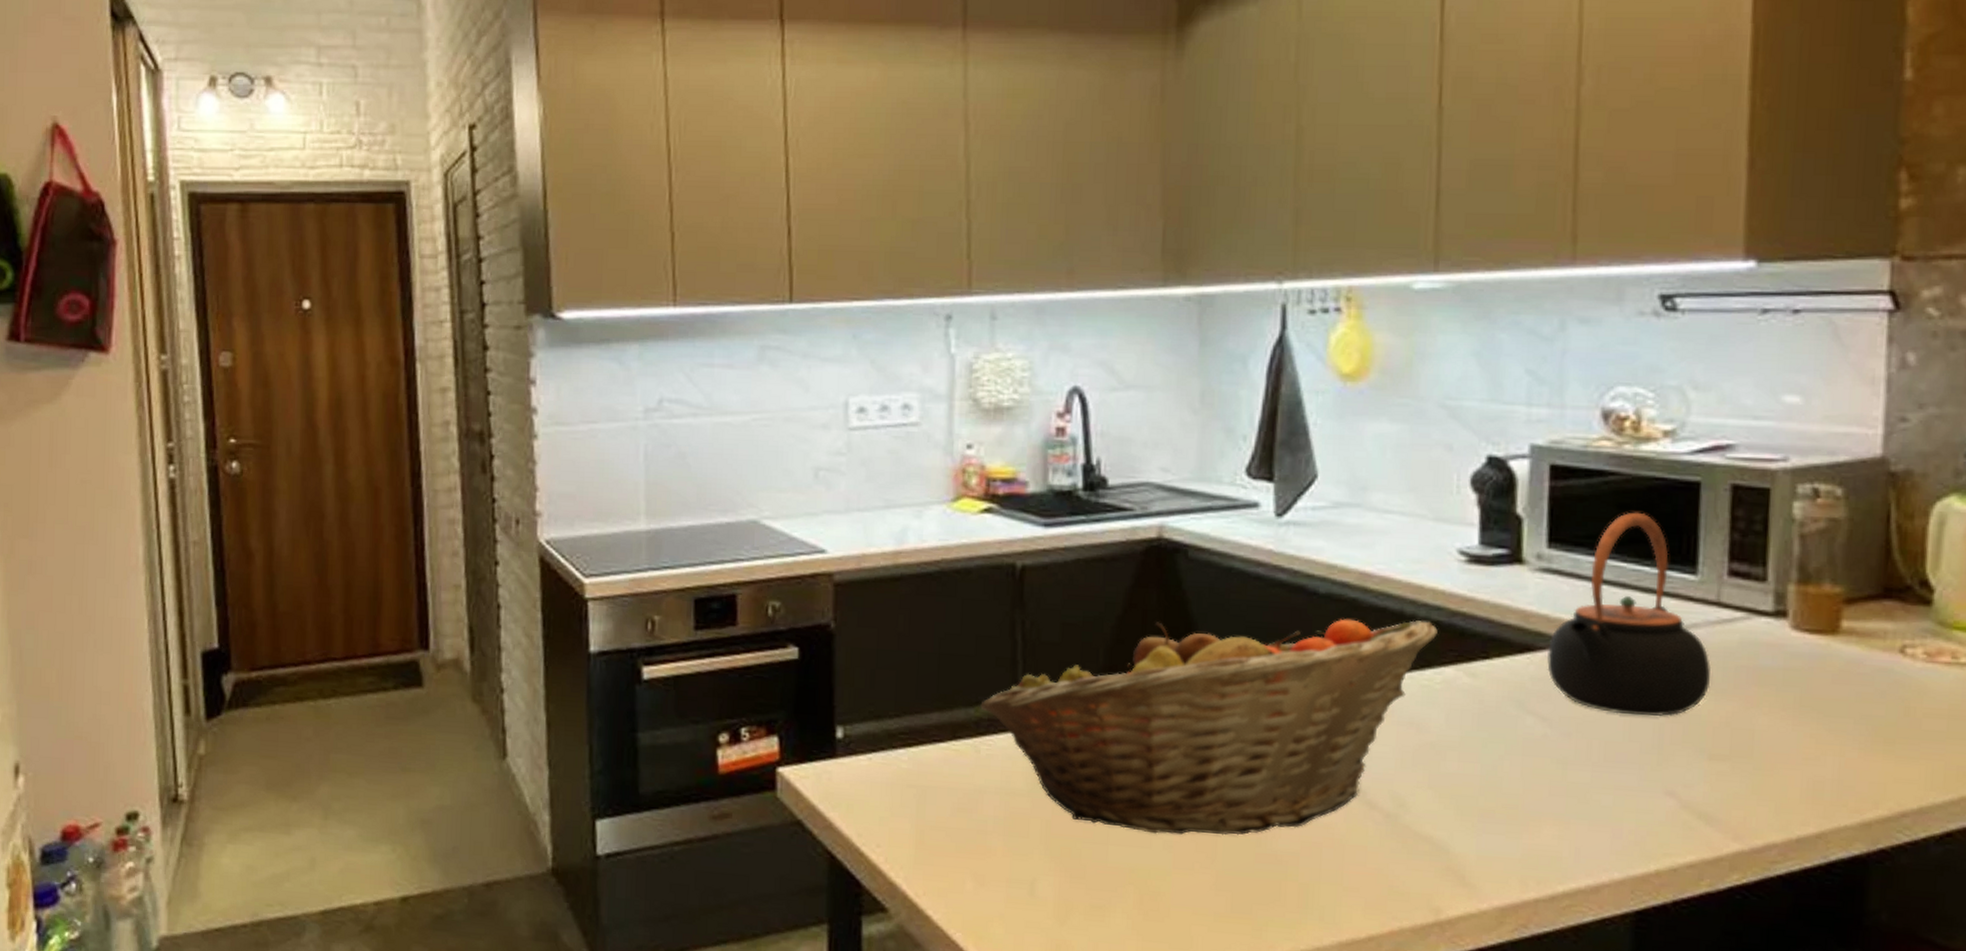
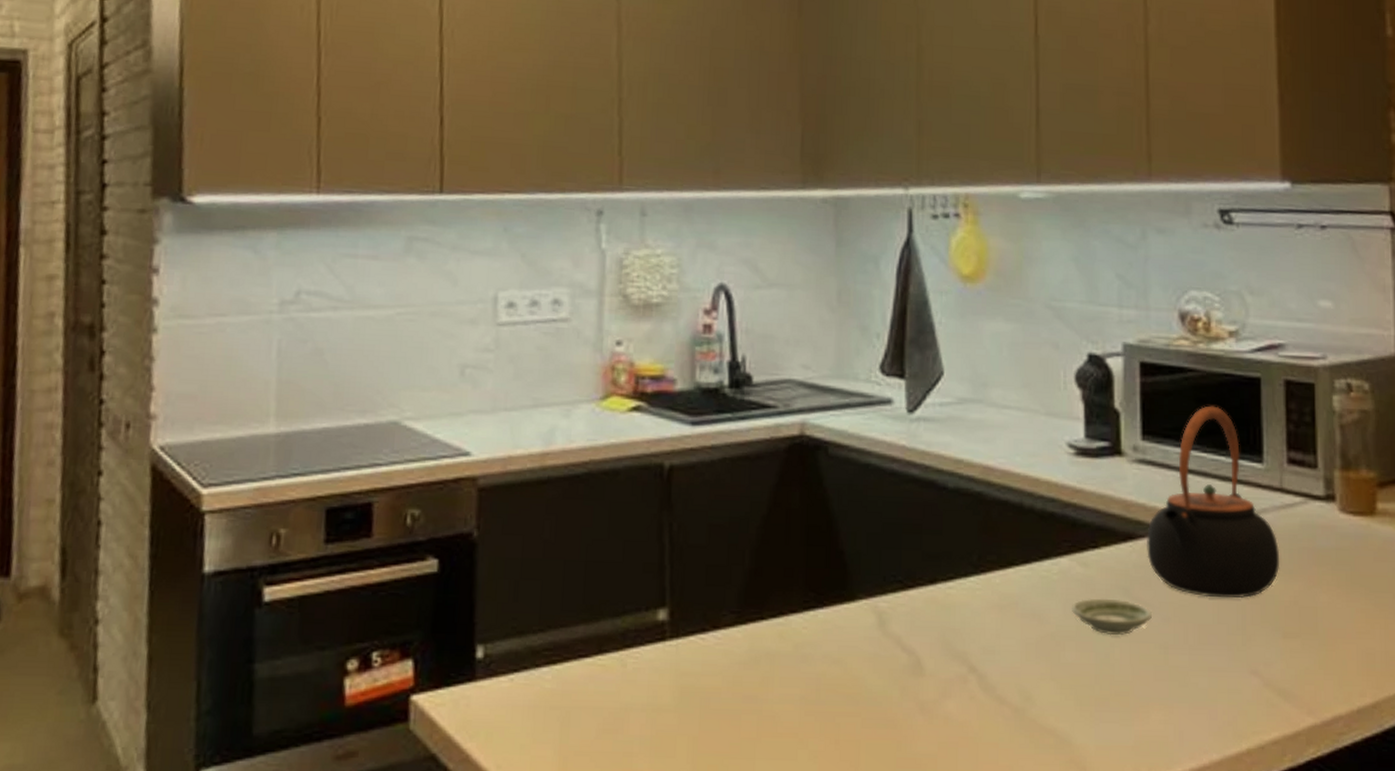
fruit basket: present [980,618,1438,835] -> none [627,512,1053,744]
saucer: none [1456,709,1550,748] -> present [1072,598,1152,636]

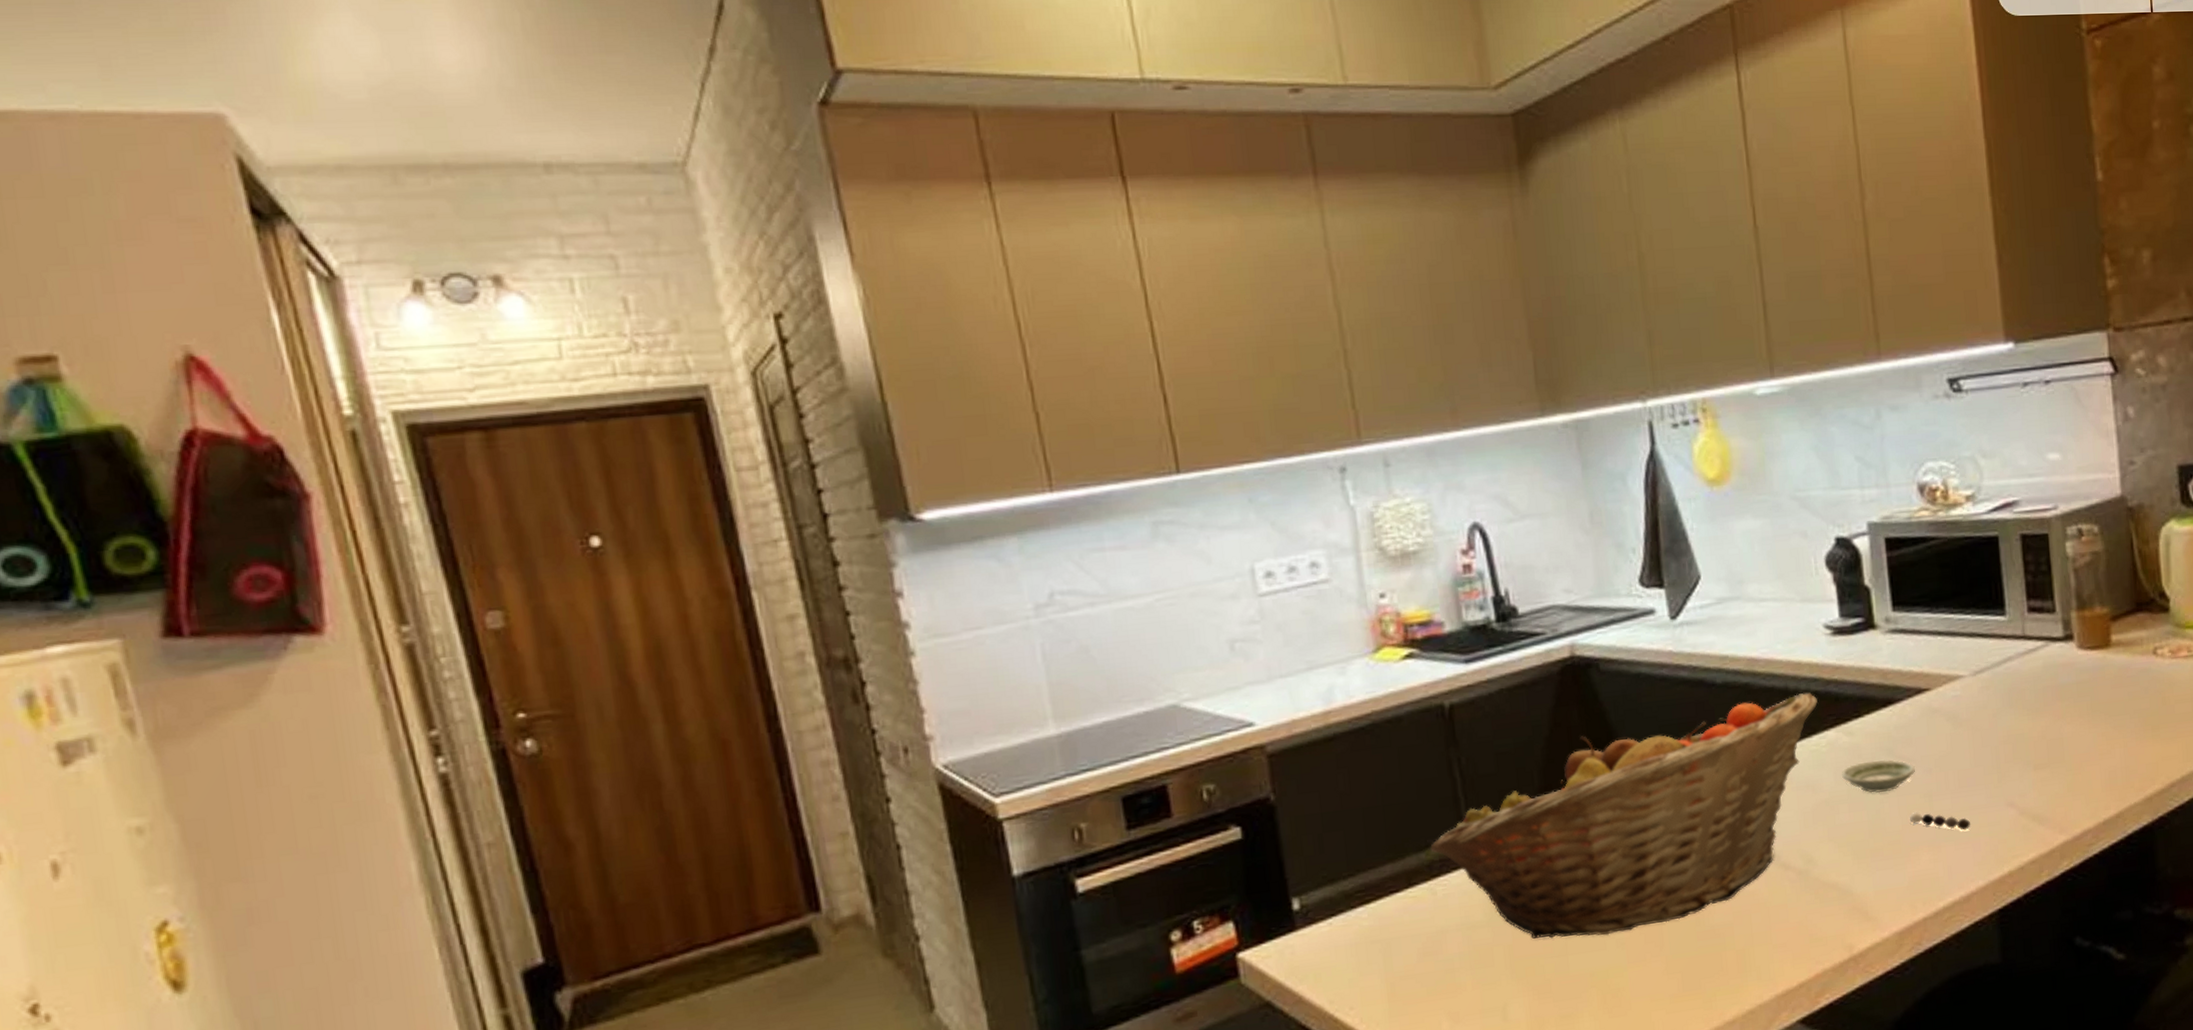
fruit basket: none [627,512,1053,744] -> present [1430,692,1818,939]
pepper shaker: none [1141,662,1208,693] -> present [1909,811,1970,831]
teapot: present [1147,405,1279,599] -> none [1904,569,2027,745]

